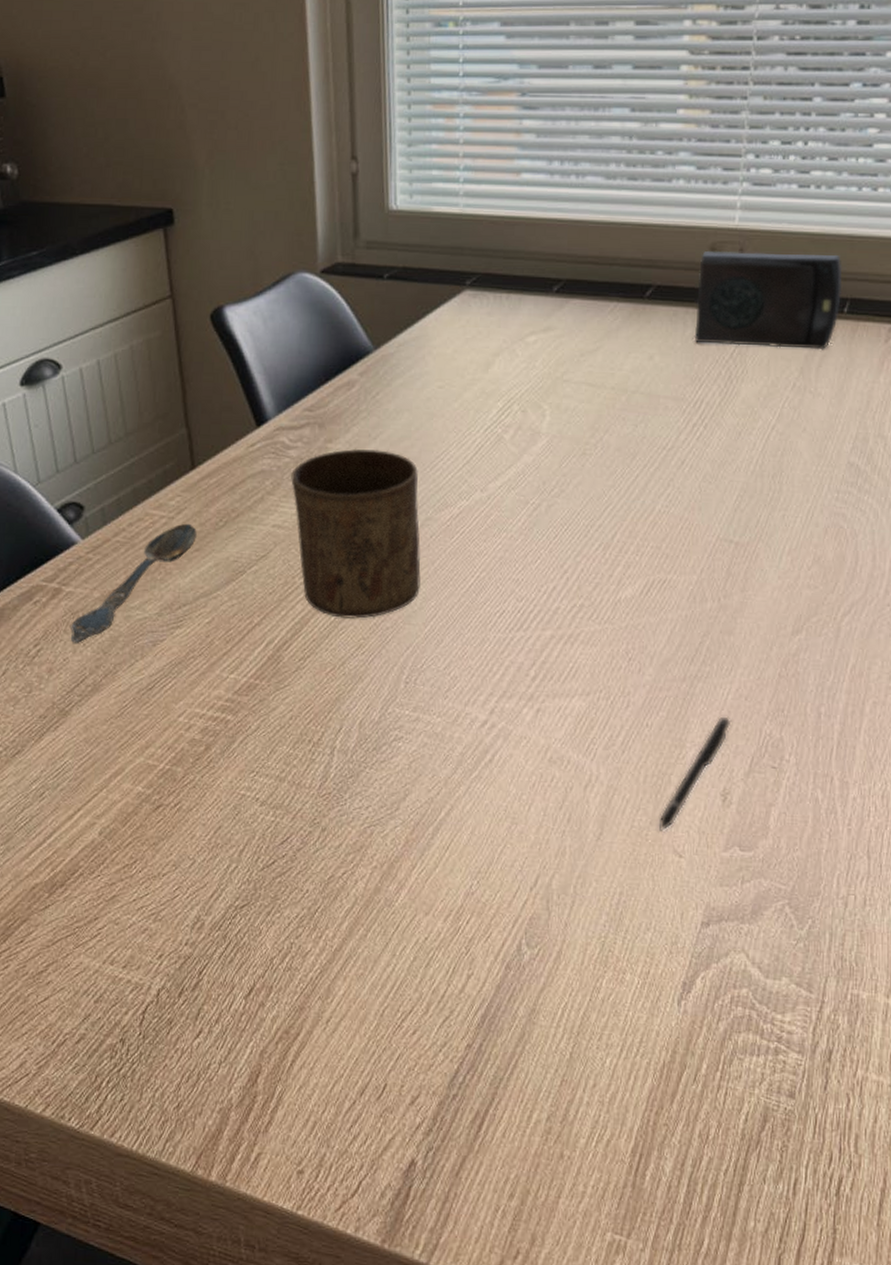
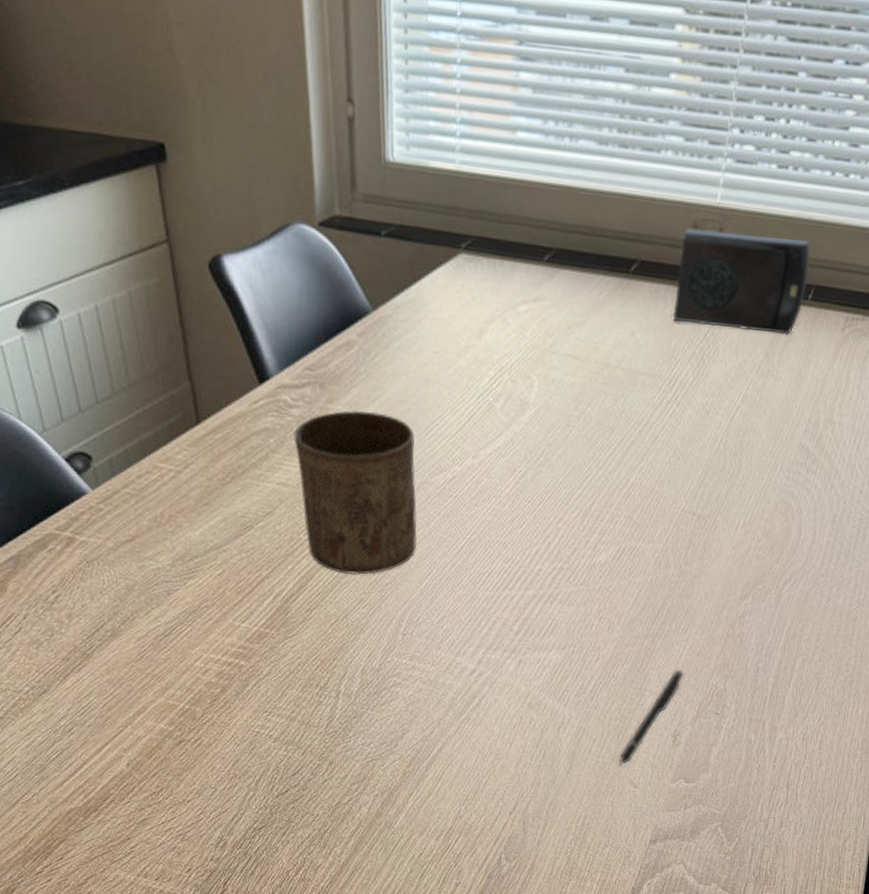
spoon: present [71,523,197,643] -> none [87,477,205,591]

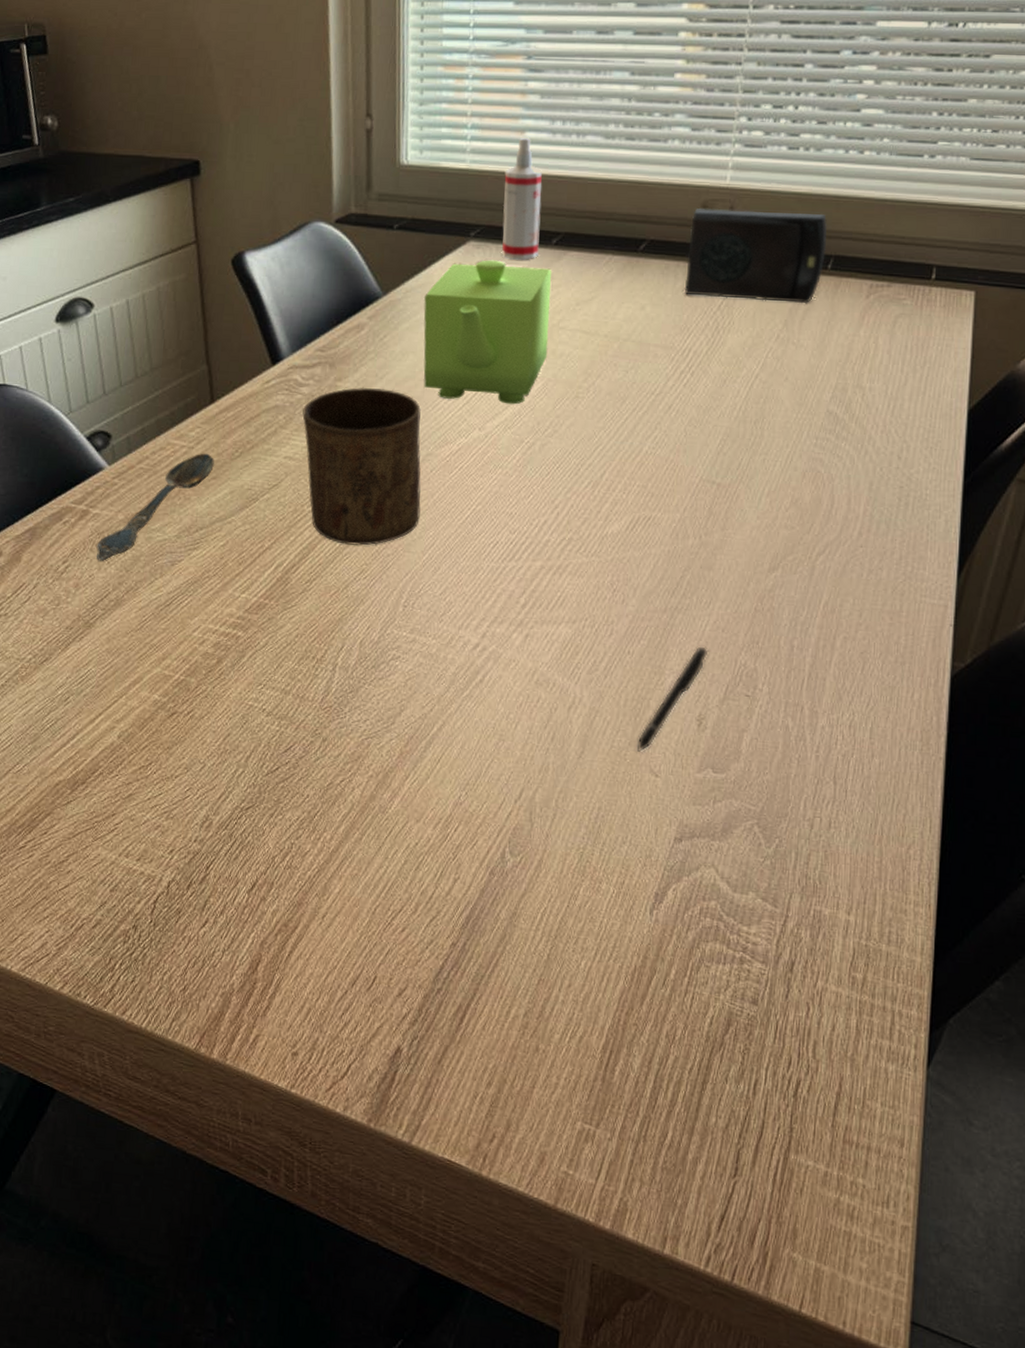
spoon: none [87,477,205,591] -> present [96,453,214,561]
teapot: none [415,275,544,432] -> present [423,260,552,405]
spray bottle: none [494,137,534,277] -> present [502,137,542,260]

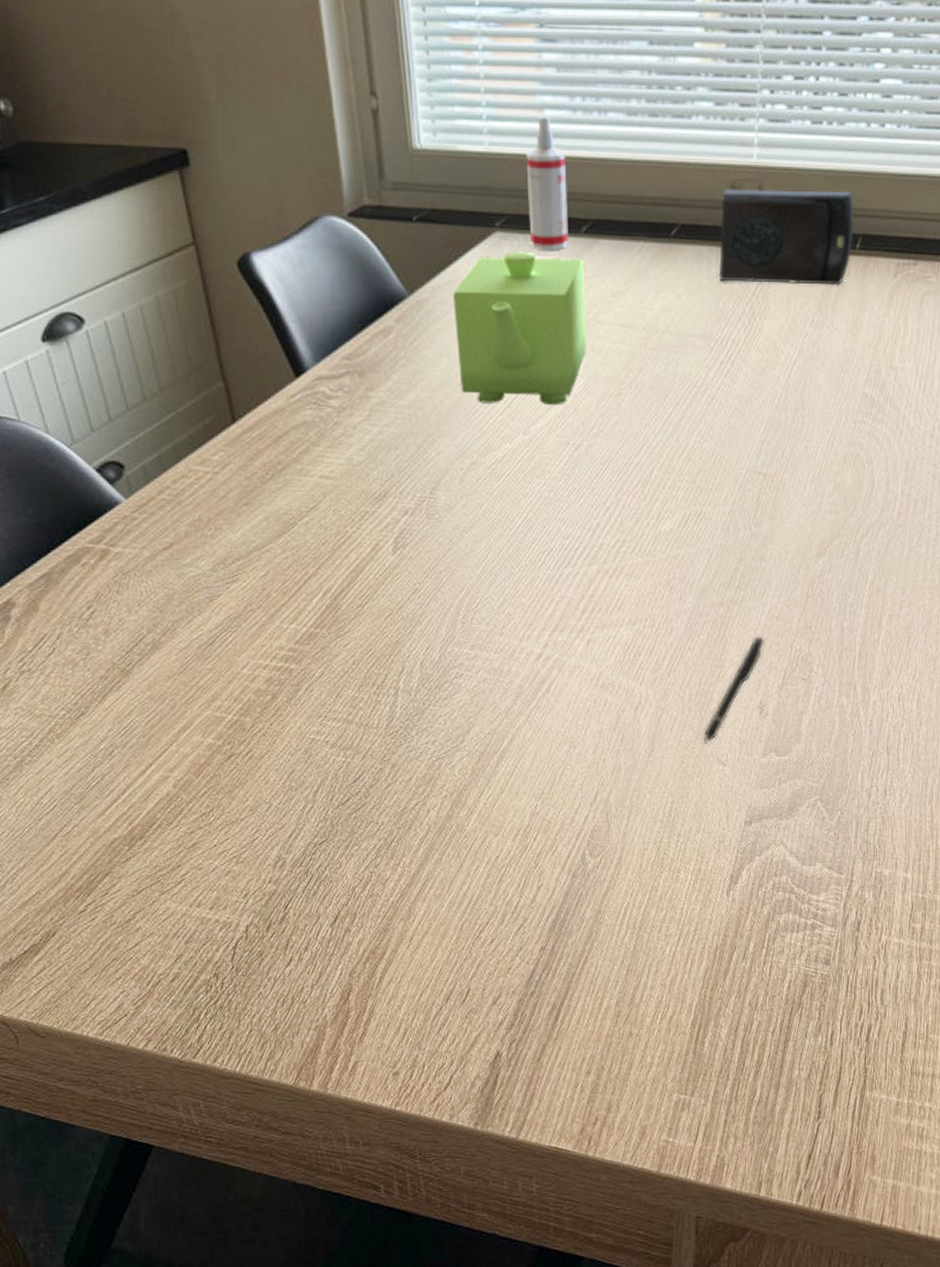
spoon: present [96,453,214,561] -> none [123,478,244,603]
cup: present [302,387,421,546] -> none [334,396,470,564]

